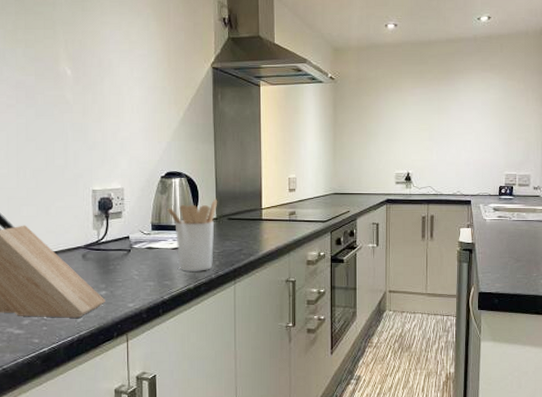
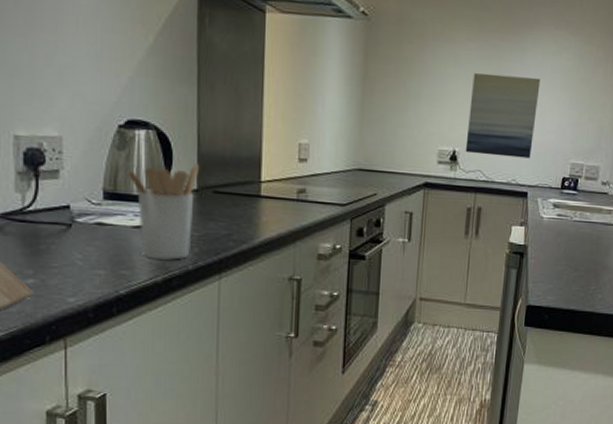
wall art: none [417,110,474,174] -> present [465,73,541,159]

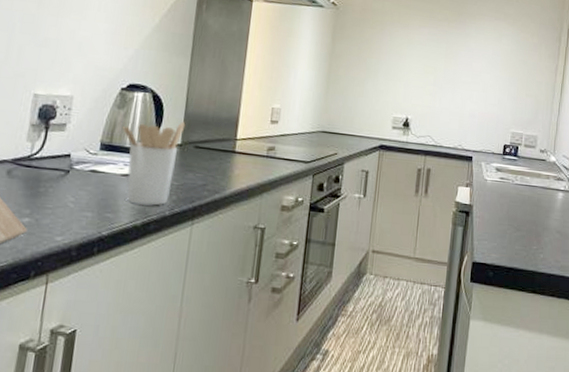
wall art: present [465,73,541,159] -> none [417,53,483,127]

